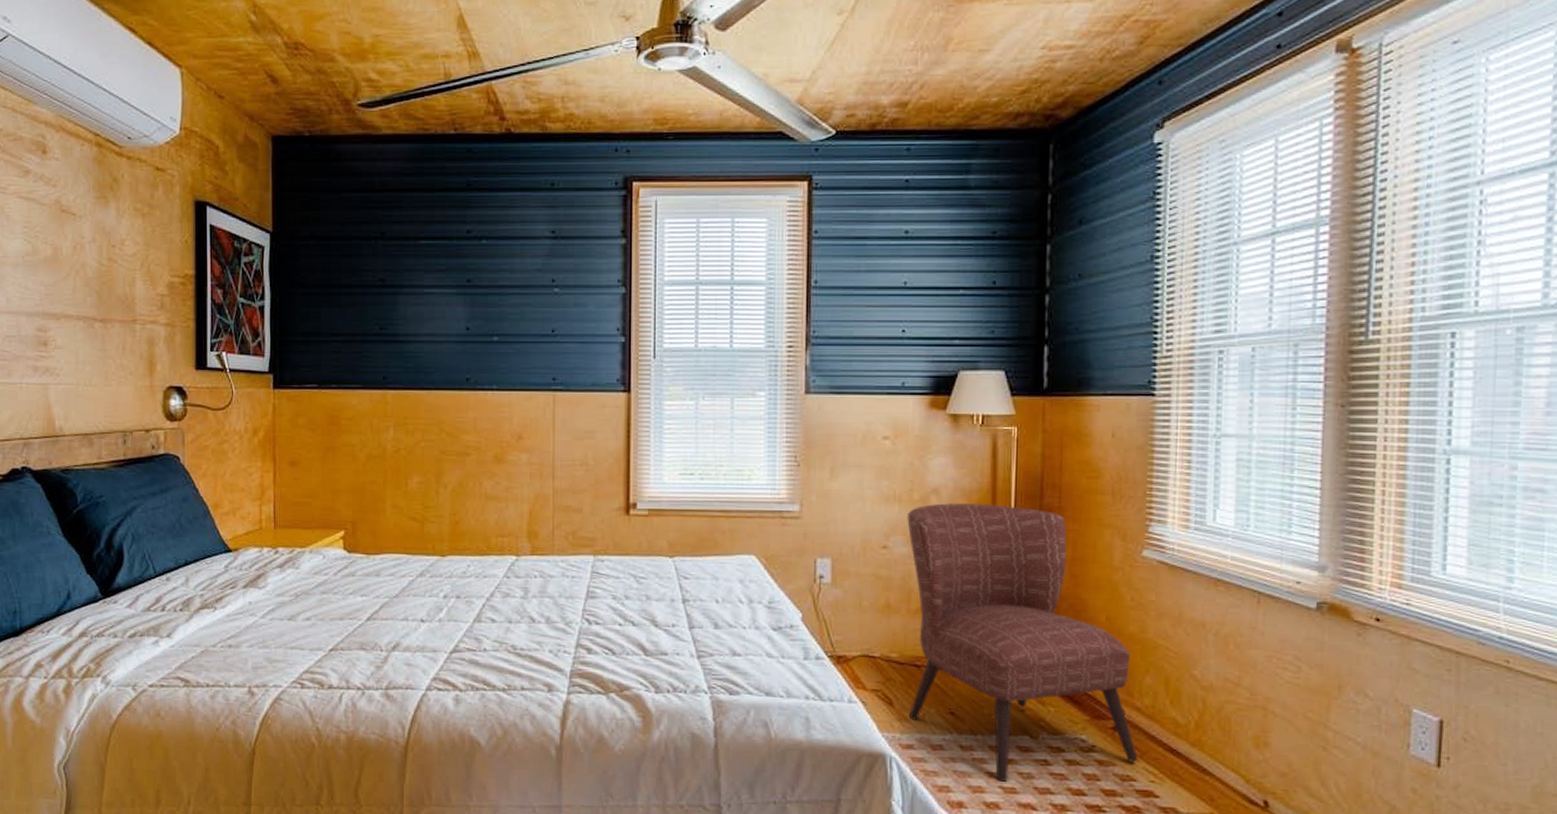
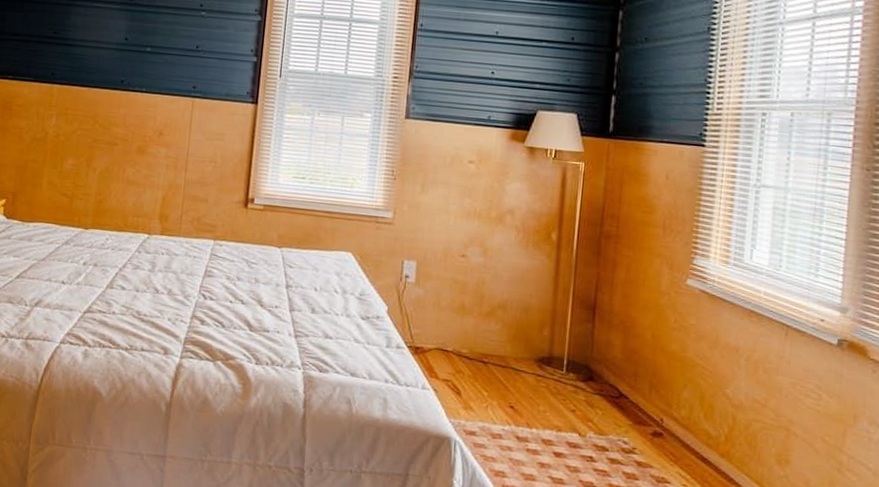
chair: present [907,503,1138,782] -> none [473,222,673,473]

